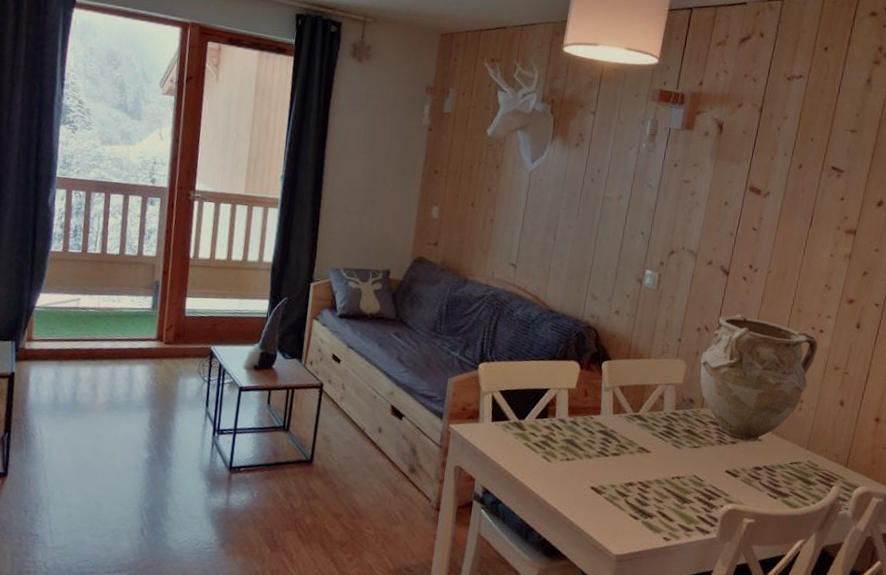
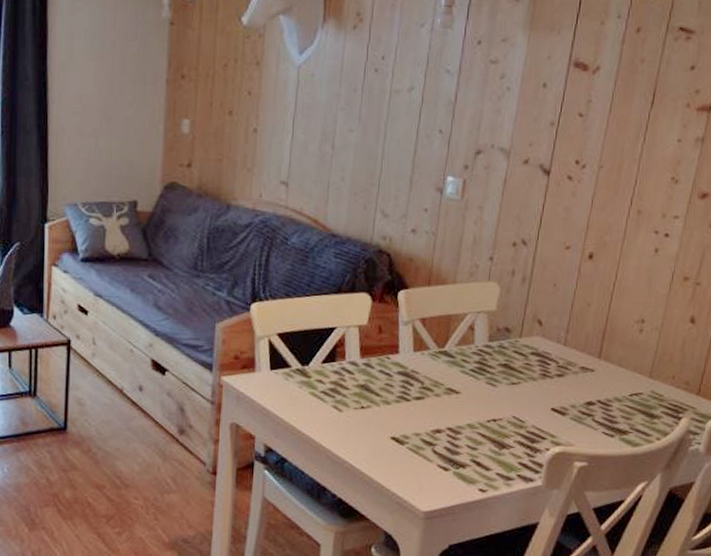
vase: present [700,314,818,441] -> none [517,222,663,372]

